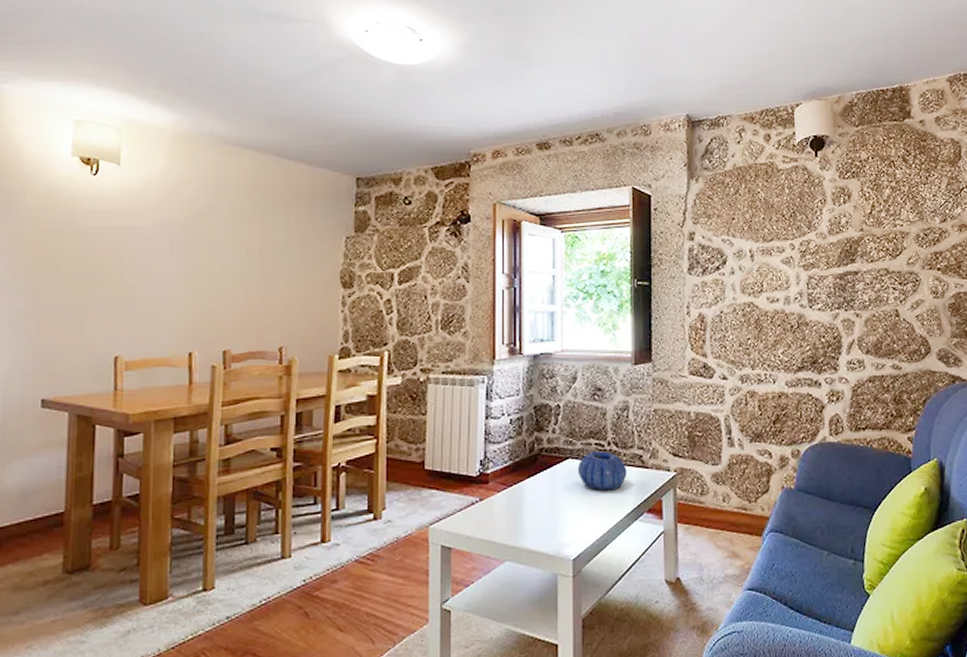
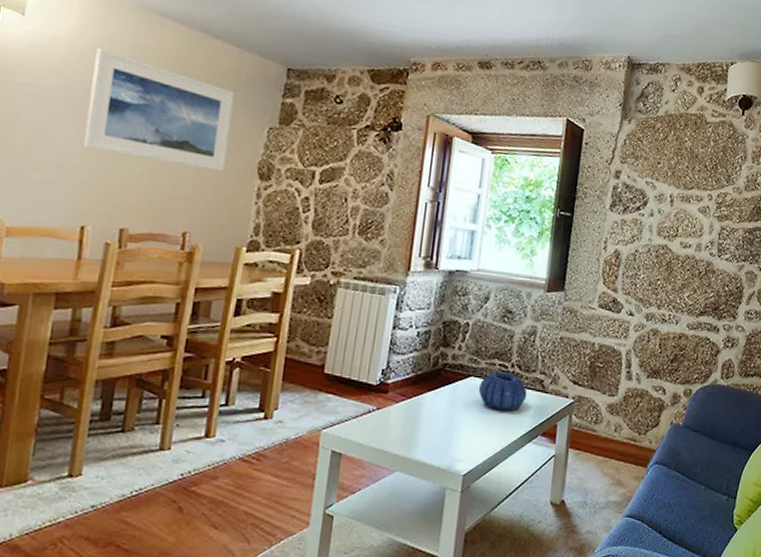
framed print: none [182,184,311,286] -> present [83,47,235,172]

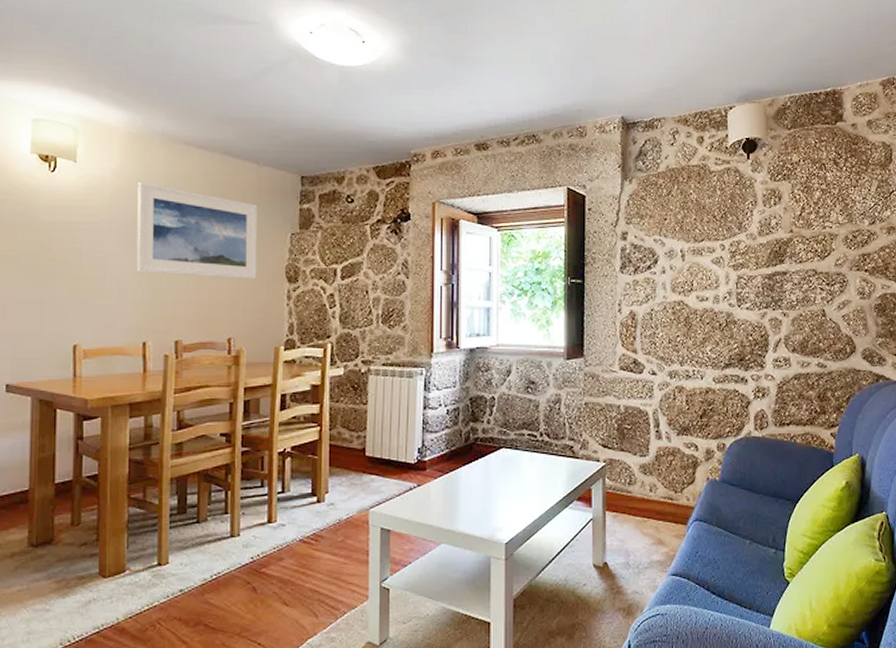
decorative bowl: present [479,371,527,411] -> none [512,441,558,479]

